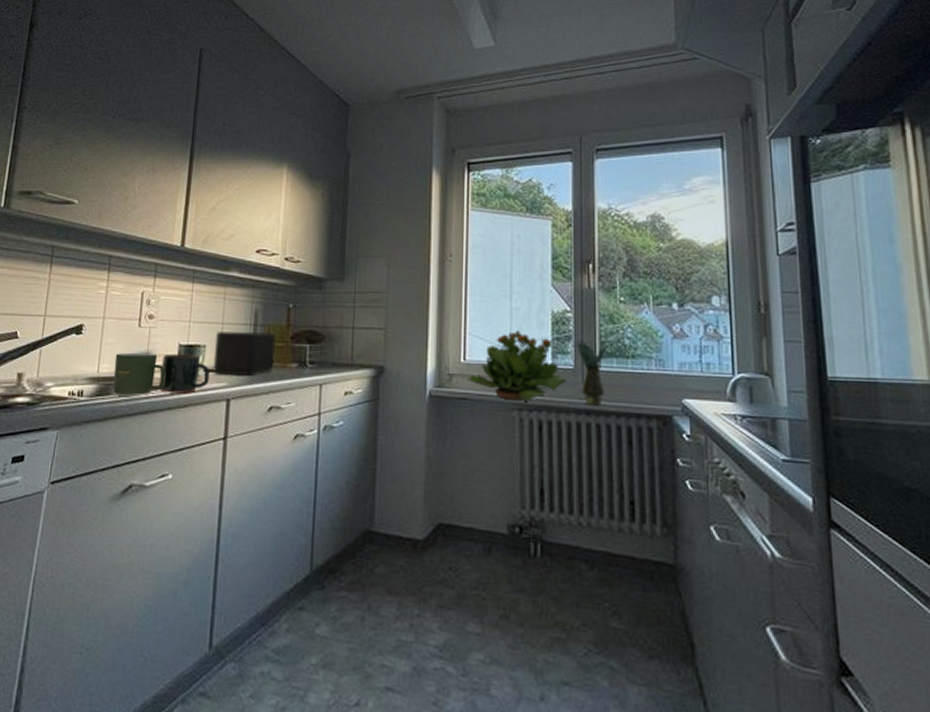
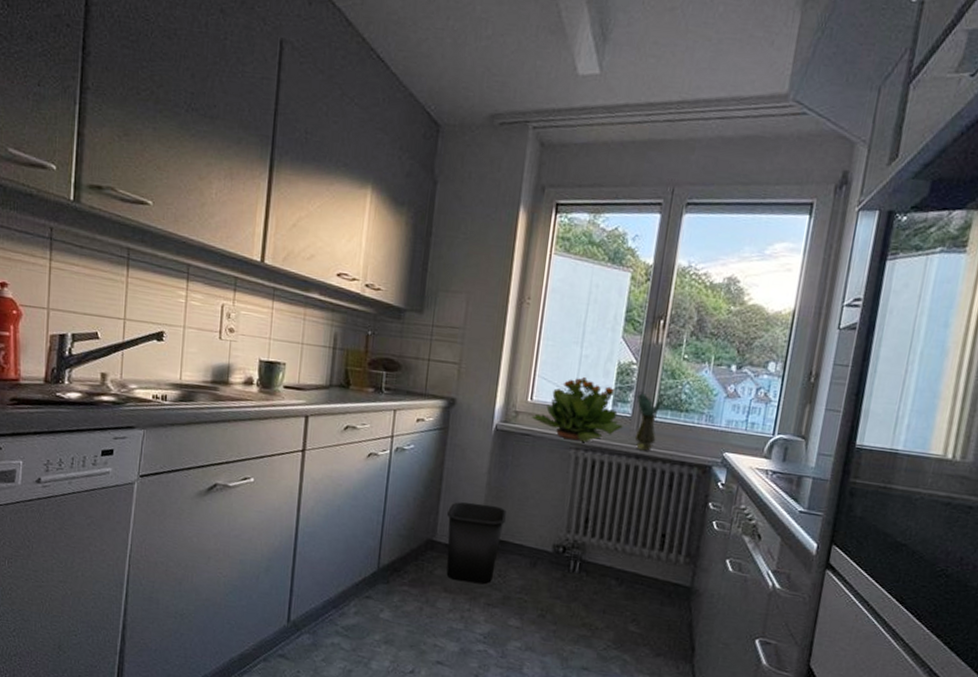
mug: present [113,352,166,397] -> none [195,363,247,406]
mug: present [160,353,210,394] -> none [242,367,289,407]
toaster: present [213,331,277,376] -> none [292,351,355,396]
waste bin: none [385,481,450,581] -> present [446,502,506,584]

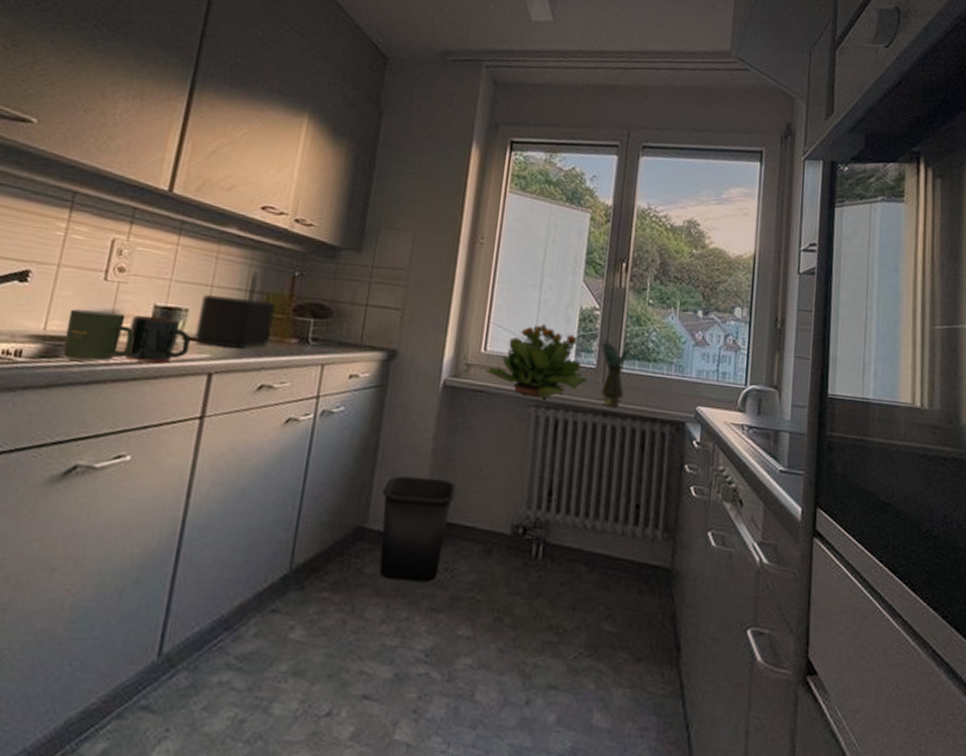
mug: none [195,363,247,406] -> present [63,309,135,363]
mug: none [242,367,289,407] -> present [125,314,191,364]
toaster: none [292,351,355,396] -> present [194,295,276,349]

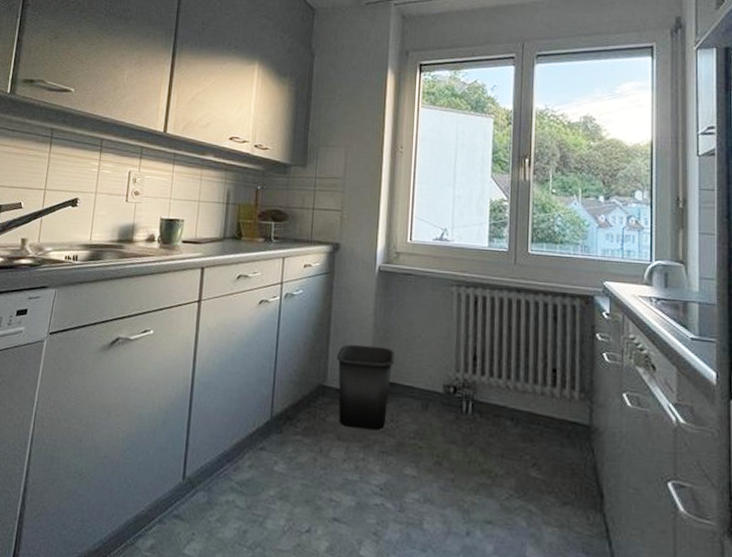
mug: present [63,309,135,363] -> none [103,224,149,263]
mug: present [125,314,191,364] -> none [144,226,187,262]
toaster: present [194,295,276,349] -> none [189,208,246,248]
potted flower: present [484,323,588,398] -> none [411,215,501,279]
vase: present [600,338,630,407] -> none [510,225,537,284]

